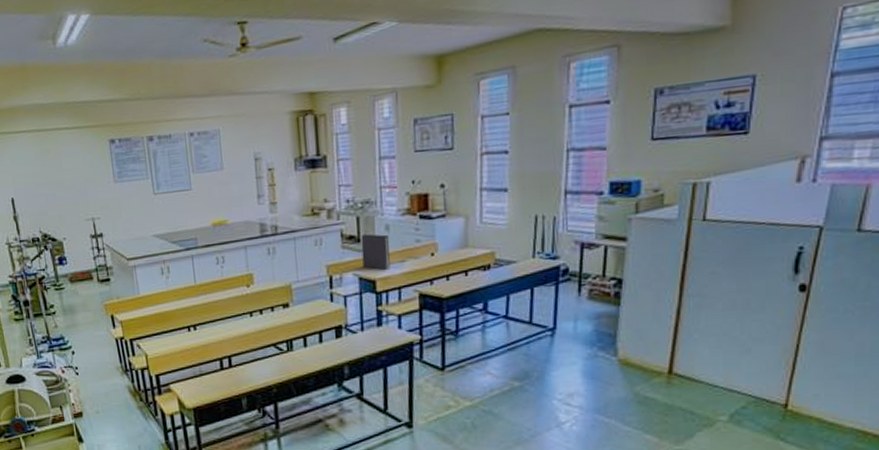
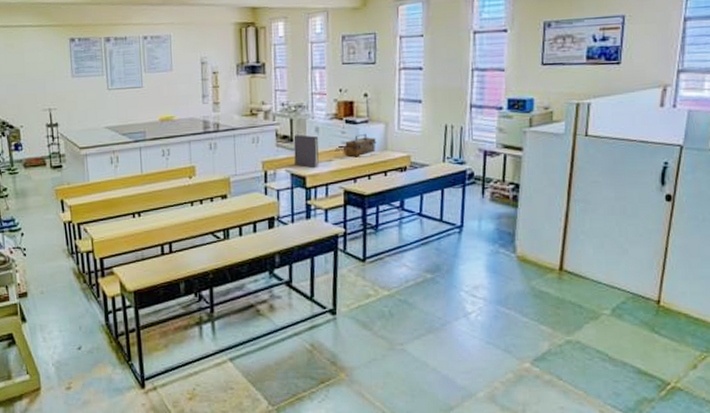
toolbox: none [418,229,455,257] -> present [344,133,377,158]

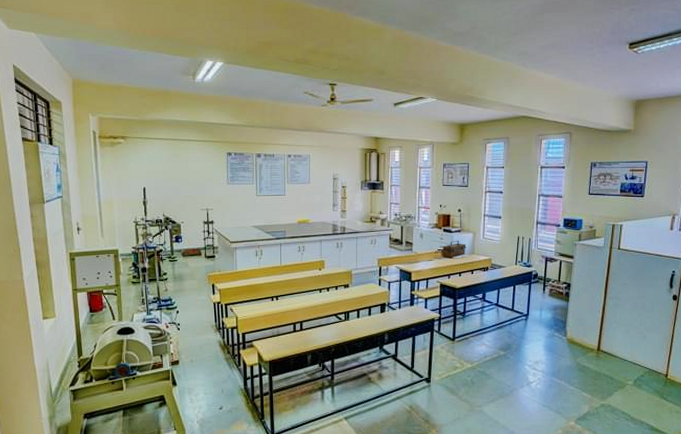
binder: present [293,135,319,168] -> none [403,239,423,265]

